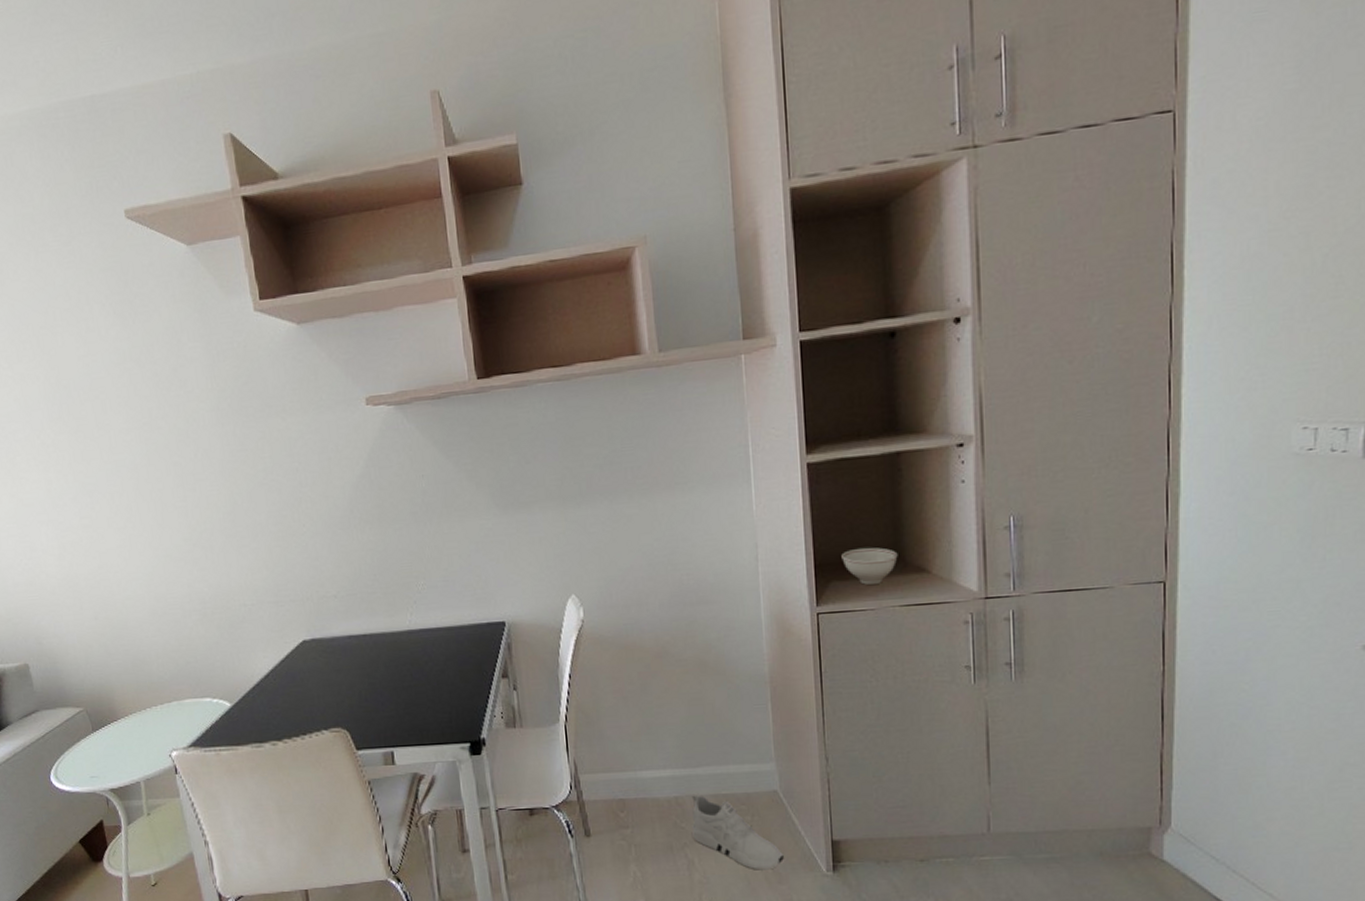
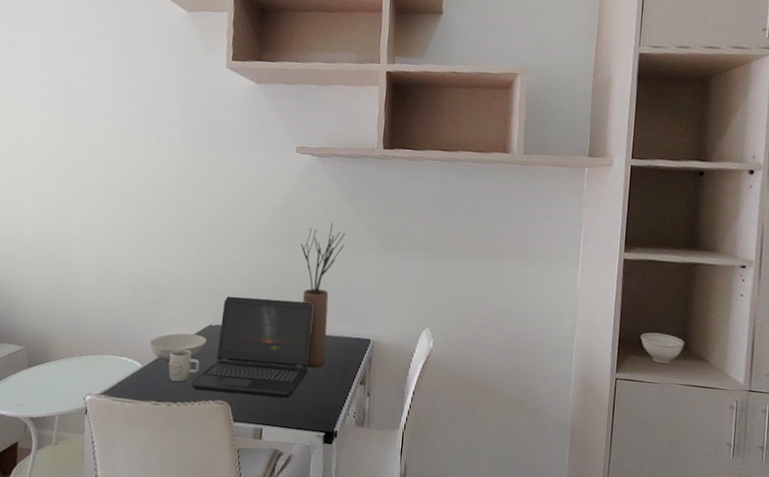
bowl: none [234,654,304,694] -> present [149,333,207,362]
mug: none [261,674,302,716] -> present [168,349,200,382]
laptop computer: none [295,589,436,721] -> present [191,296,314,398]
vase: none [395,486,455,670] -> present [301,222,346,368]

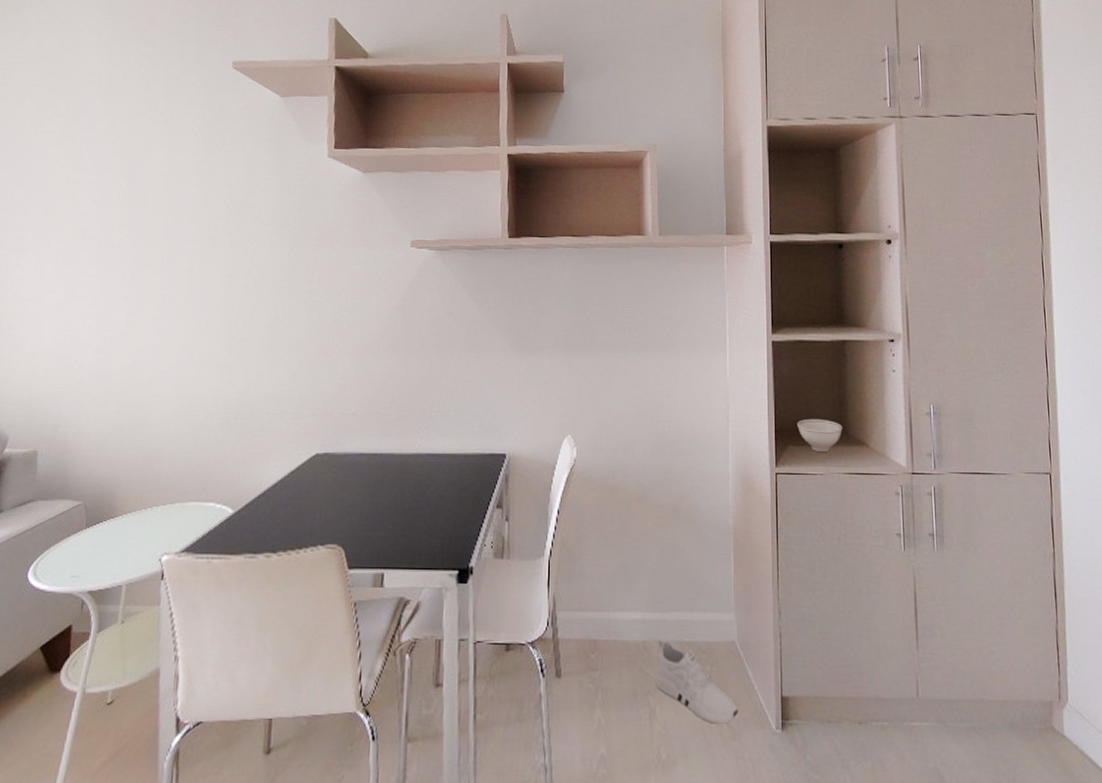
bowl: present [149,333,207,362] -> none [242,466,314,503]
mug: present [168,349,200,382] -> none [266,485,305,526]
laptop computer: present [191,296,314,398] -> none [295,416,439,535]
vase: present [301,222,346,368] -> none [421,323,472,494]

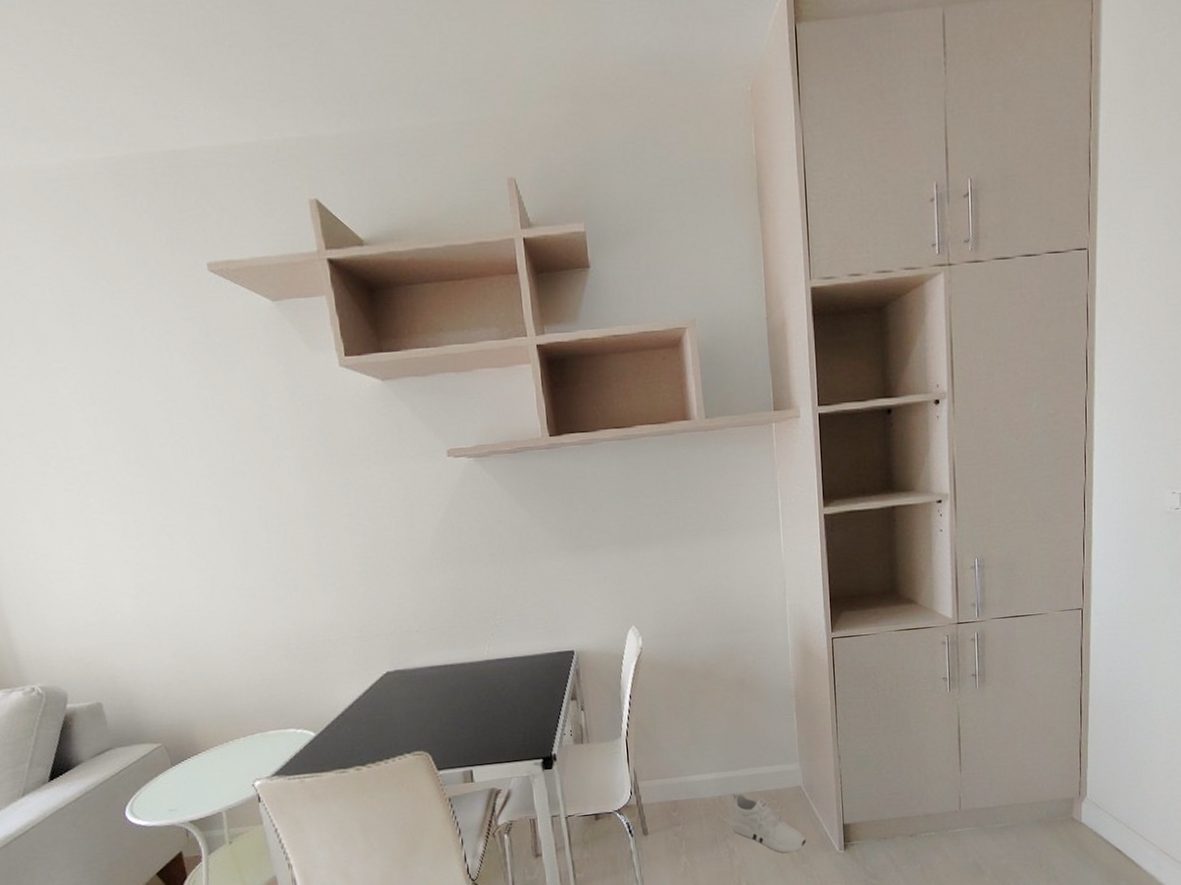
bowl: present [797,418,843,453] -> none [851,583,893,615]

